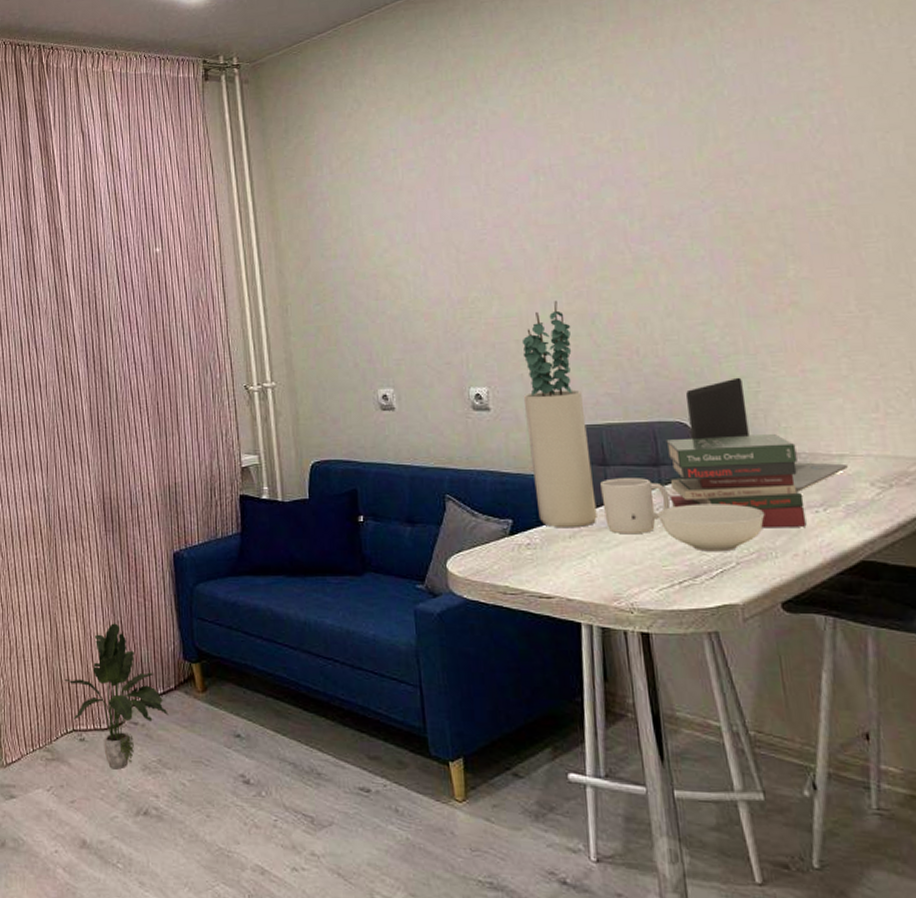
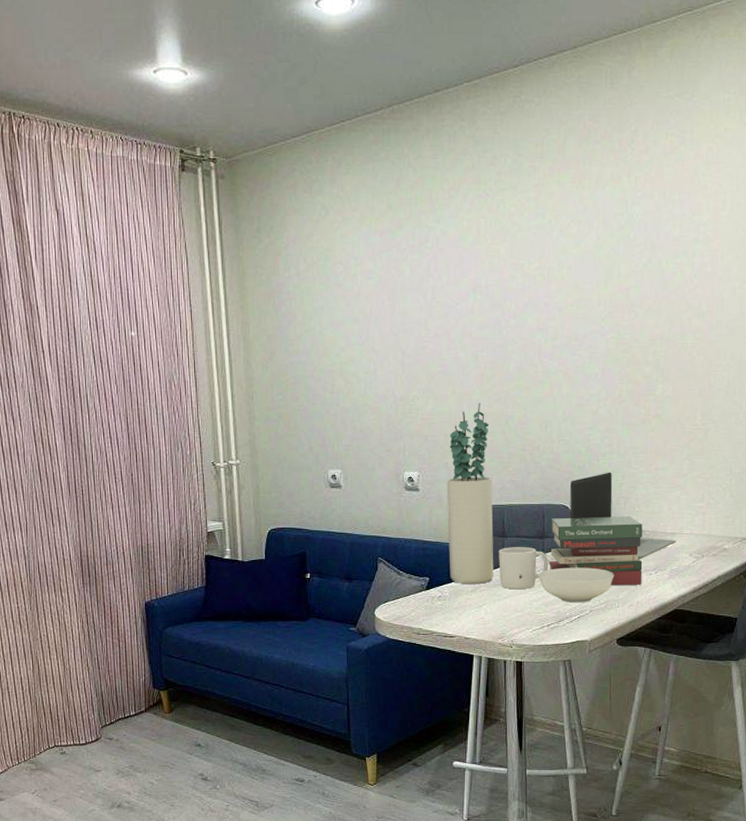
potted plant: present [64,623,169,770] -> none [46,660,139,775]

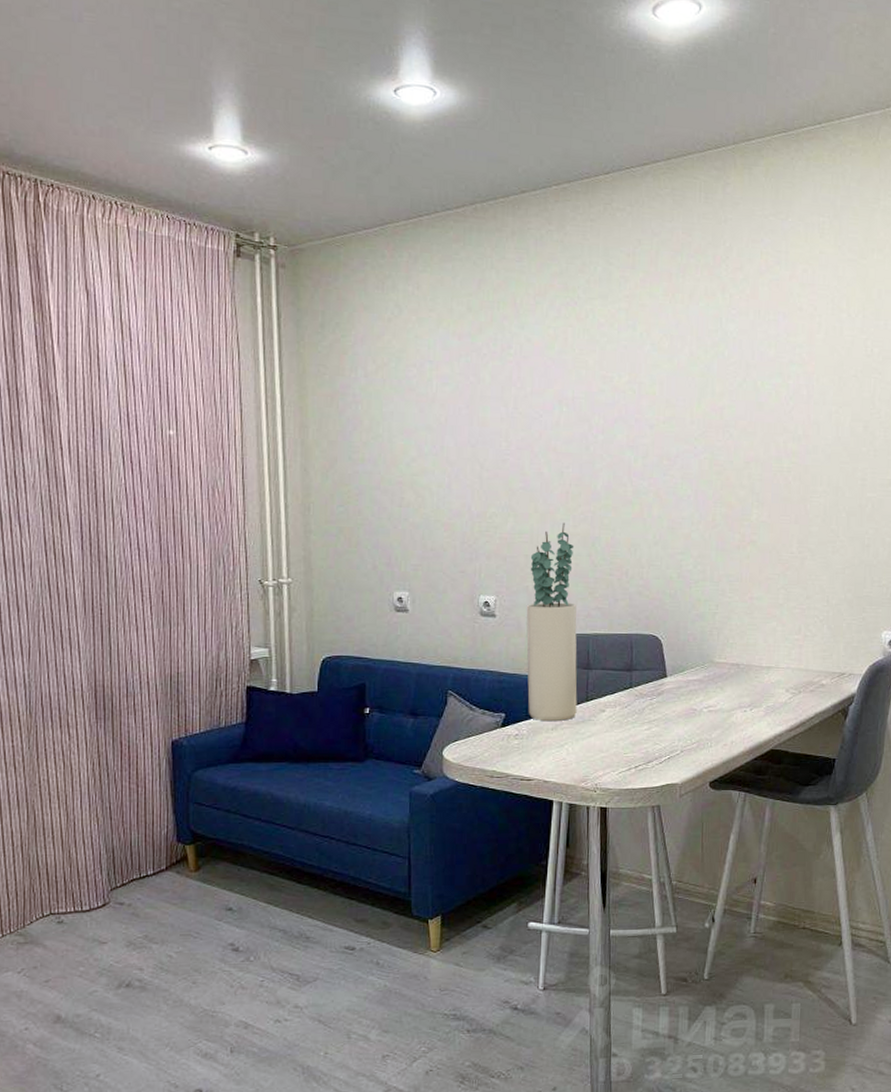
mug: present [499,547,549,590] -> none [582,680,637,728]
bowl: present [538,567,615,603] -> none [625,703,707,742]
books: present [549,515,643,586] -> none [637,647,737,724]
laptop computer: present [570,472,676,560] -> none [660,600,772,695]

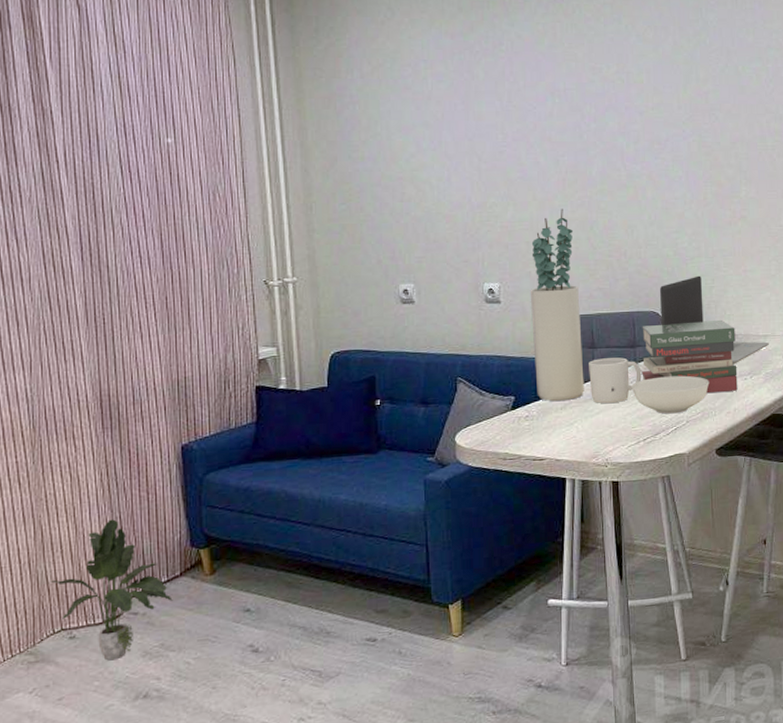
potted plant: none [42,809,158,948] -> present [51,519,173,661]
mug: none [582,680,637,728] -> present [589,357,642,404]
bowl: none [625,703,707,742] -> present [631,375,710,414]
books: none [637,647,737,724] -> present [642,319,738,394]
laptop computer: none [660,600,772,695] -> present [660,275,769,365]

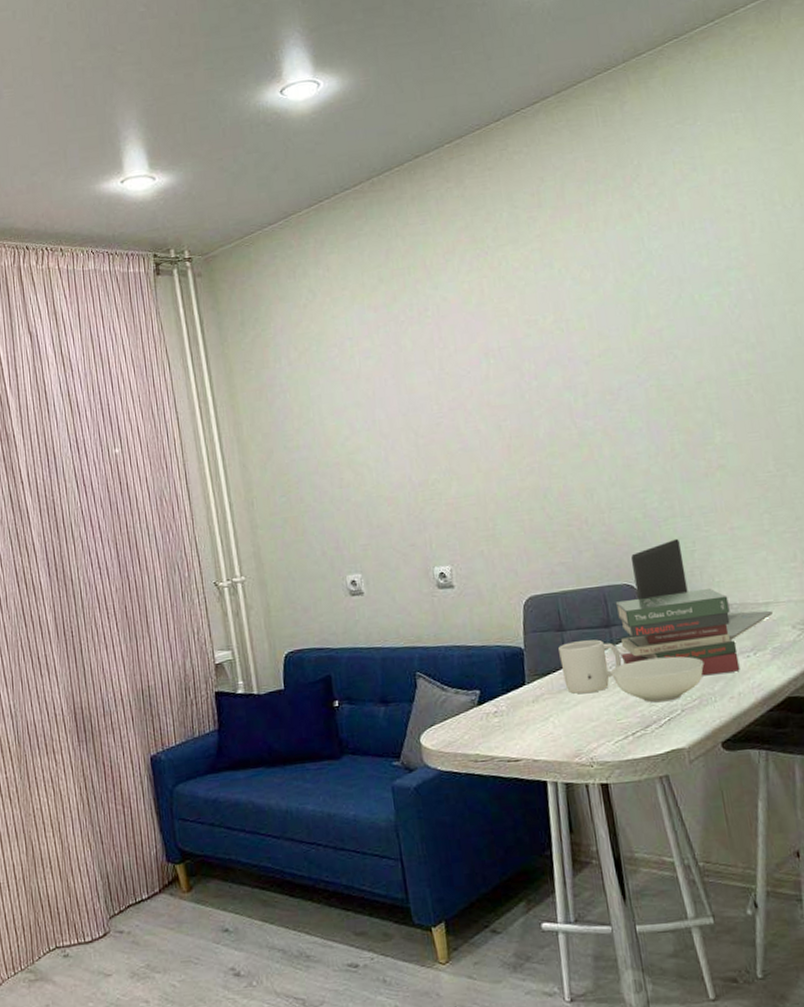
potted plant: present [51,519,173,661] -> none [44,834,155,981]
vase: present [530,208,584,401] -> none [480,477,557,694]

